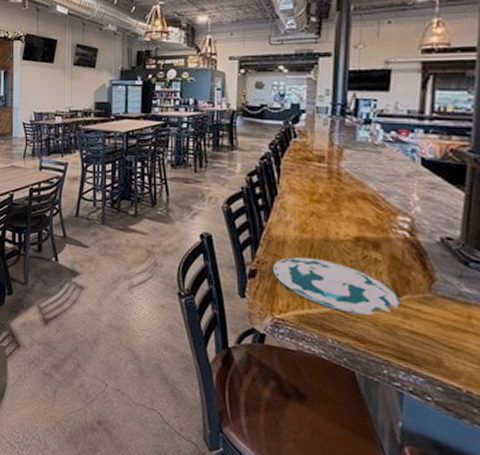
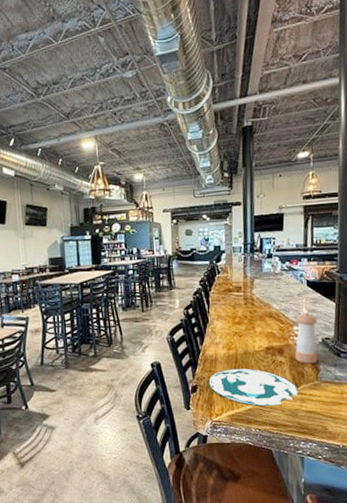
pepper shaker: none [398,200,435,269] -> present [295,312,318,364]

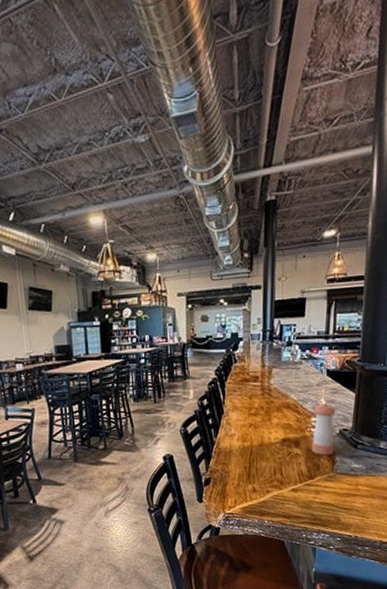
plate: present [208,368,299,407] -> none [222,460,314,499]

